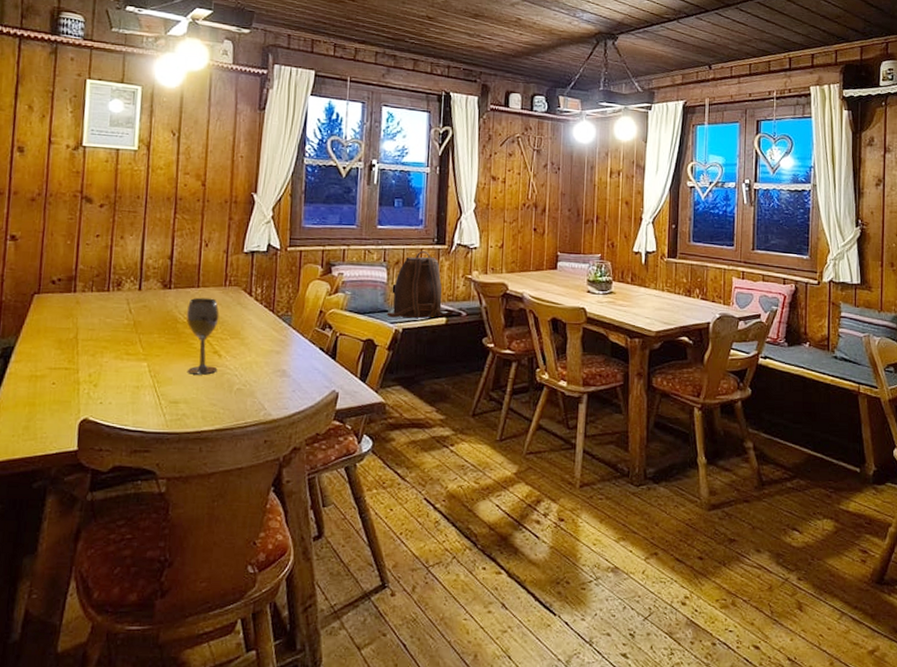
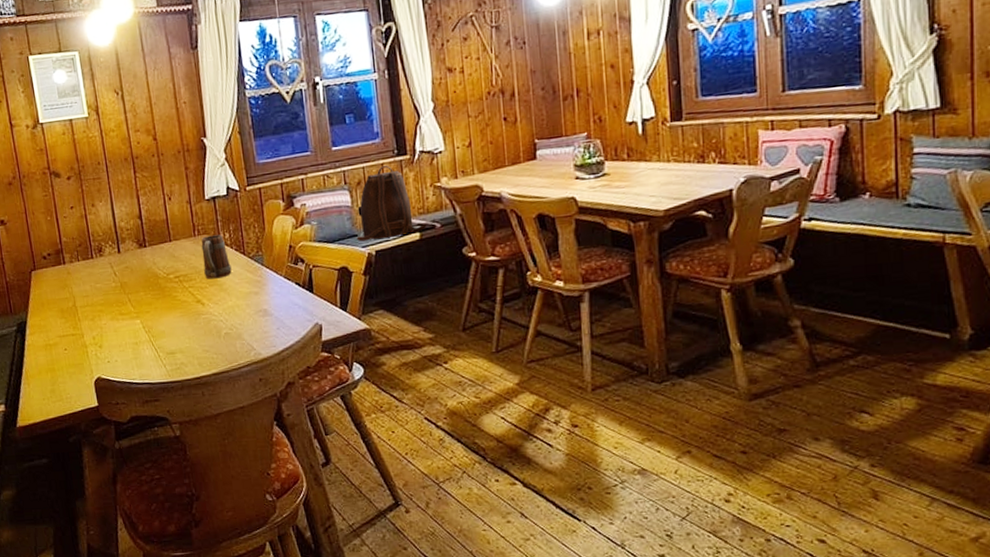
wine glass: present [186,297,220,375] -> none [164,250,204,325]
beer mug: none [228,288,257,332] -> present [201,234,232,279]

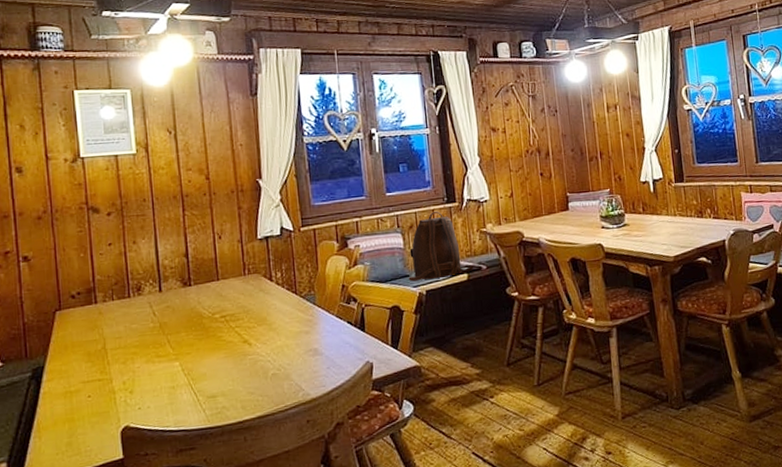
beer mug: present [201,234,232,279] -> none [251,273,282,319]

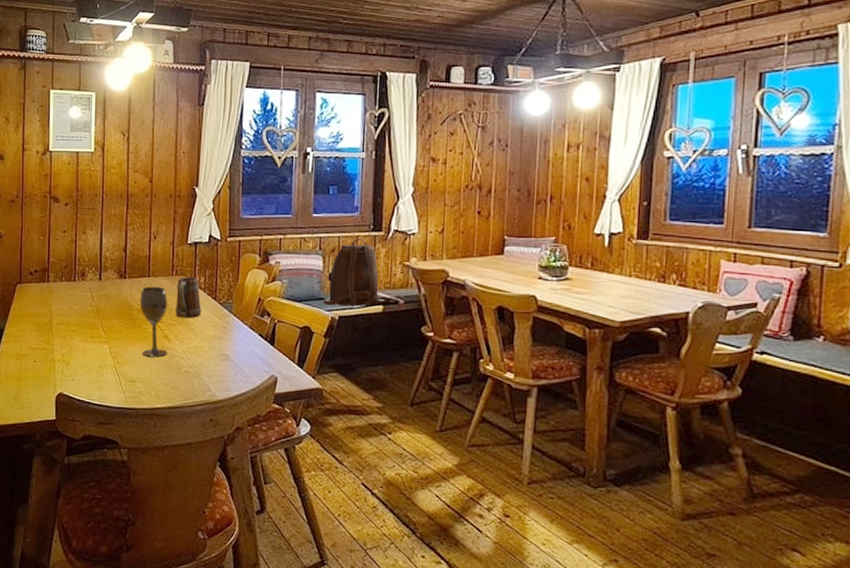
wine glass: none [210,289,250,367] -> present [139,286,168,357]
beer mug: none [251,273,282,319] -> present [175,277,202,319]

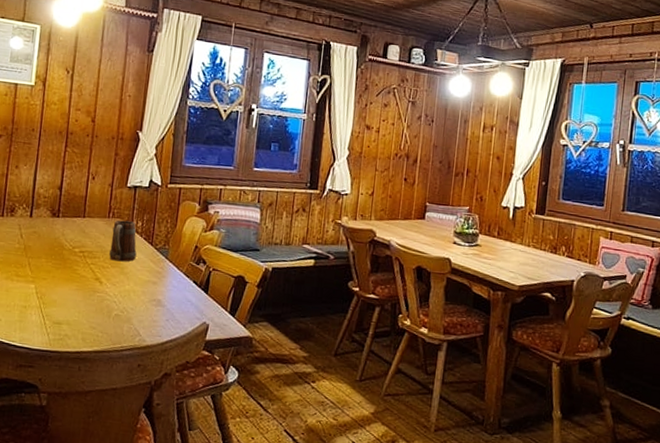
wine glass: present [139,286,168,357] -> none [71,227,102,300]
backpack: present [323,238,391,306] -> none [258,194,322,259]

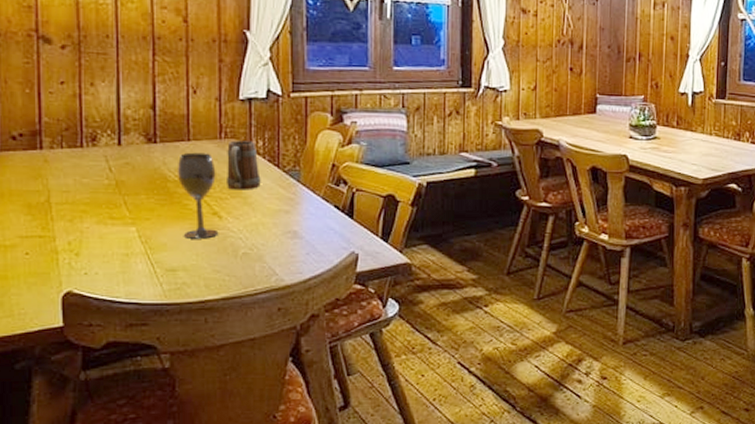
wine glass: none [71,227,102,300] -> present [177,152,219,239]

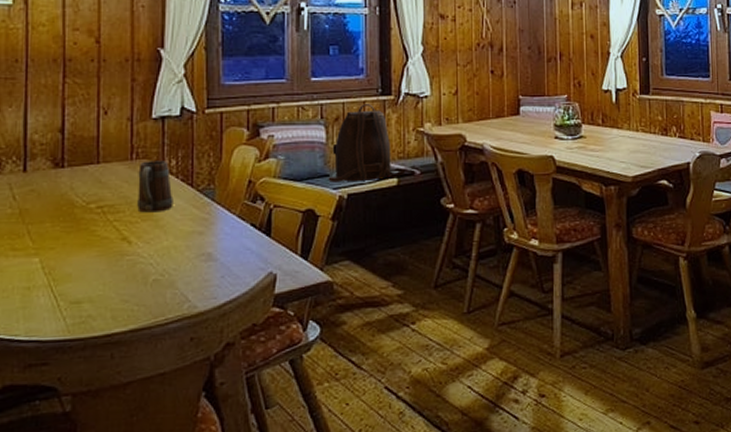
wine glass: present [177,152,219,239] -> none [84,175,128,267]
backpack: none [408,95,483,170] -> present [328,104,406,183]

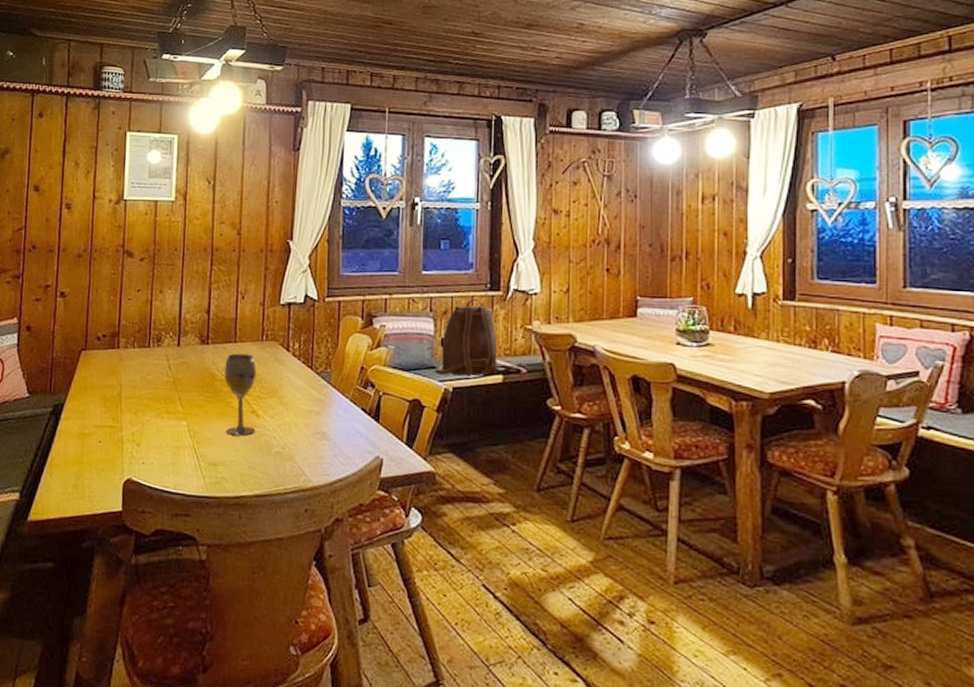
wine glass: none [84,175,128,267] -> present [223,353,257,436]
beer mug: present [137,160,173,213] -> none [265,343,295,391]

